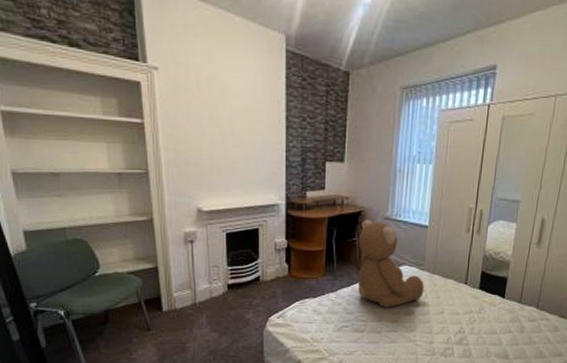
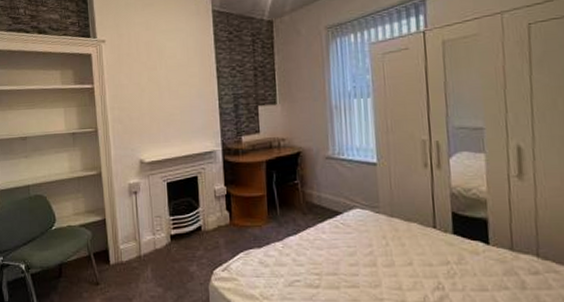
teddy bear: present [357,220,424,307] -> none [300,161,384,258]

